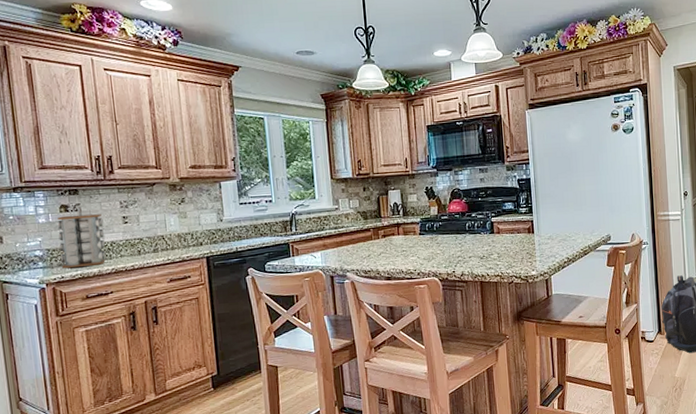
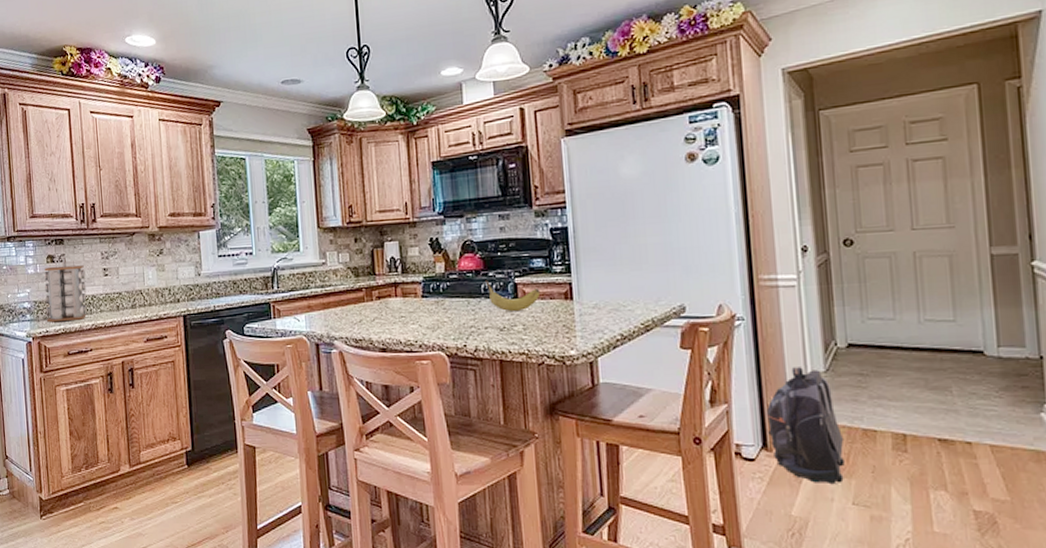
fruit: none [469,220,511,244] -> present [485,280,541,312]

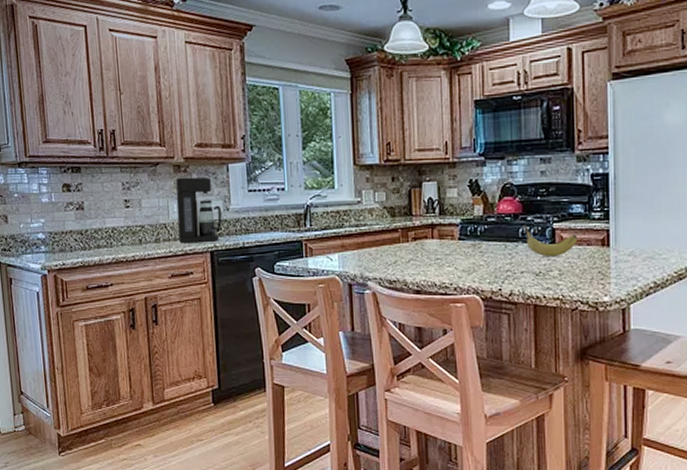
spice rack: present [44,258,87,323] -> none [59,187,107,255]
coffee maker: none [151,244,194,309] -> present [176,177,222,244]

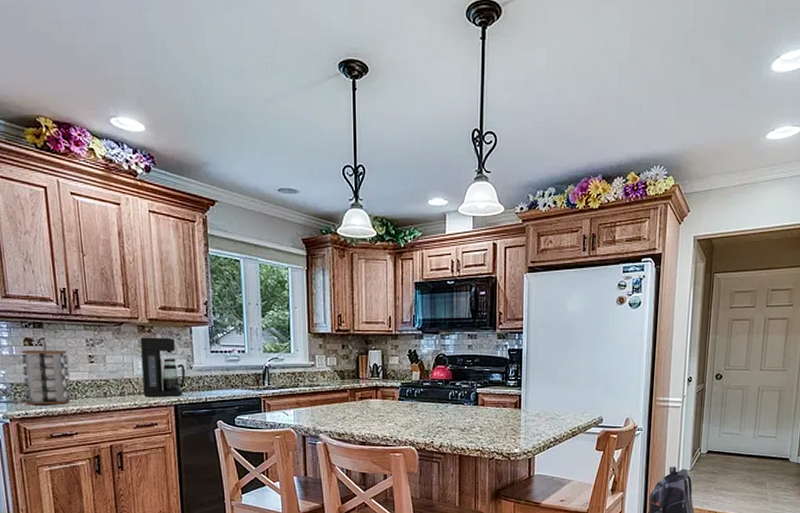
spice rack: none [59,187,107,255] -> present [21,342,72,405]
fruit: present [524,224,578,257] -> none [453,389,496,416]

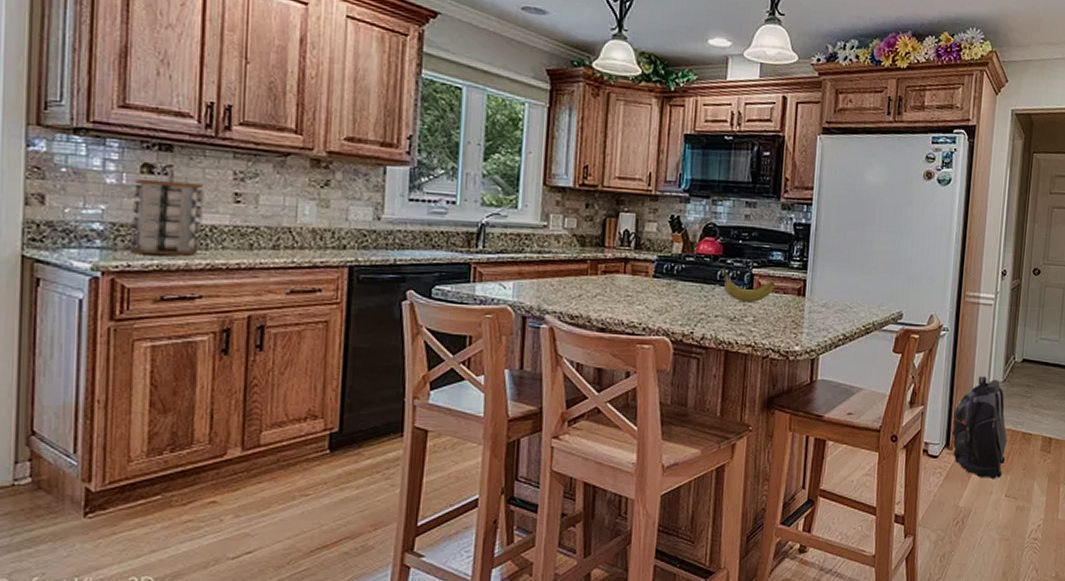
coffee maker: present [140,337,185,398] -> none [307,174,370,255]
fruit: none [453,389,496,416] -> present [722,267,776,303]

